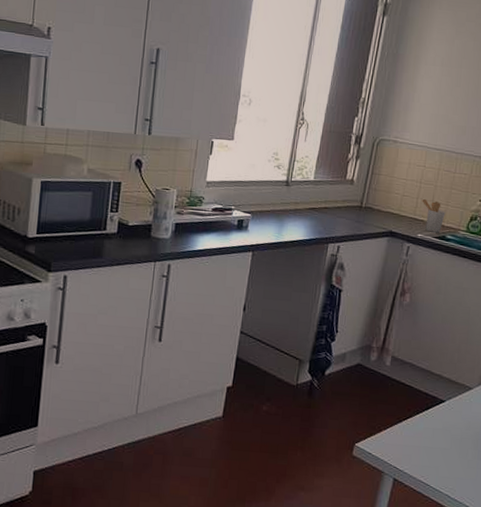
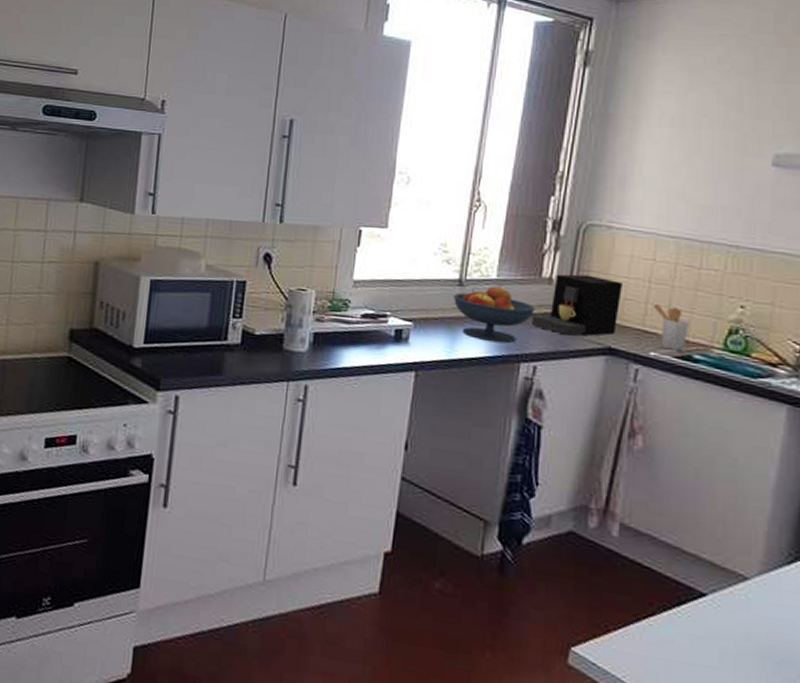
fruit bowl: none [281,186,341,230] -> present [452,286,536,344]
coffee maker: none [338,177,402,223] -> present [532,274,622,336]

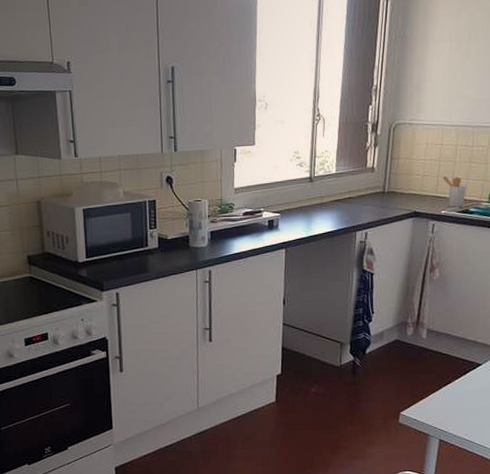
fruit bowl: present [452,286,536,344] -> none [306,178,364,220]
coffee maker: present [532,274,622,336] -> none [362,161,421,207]

